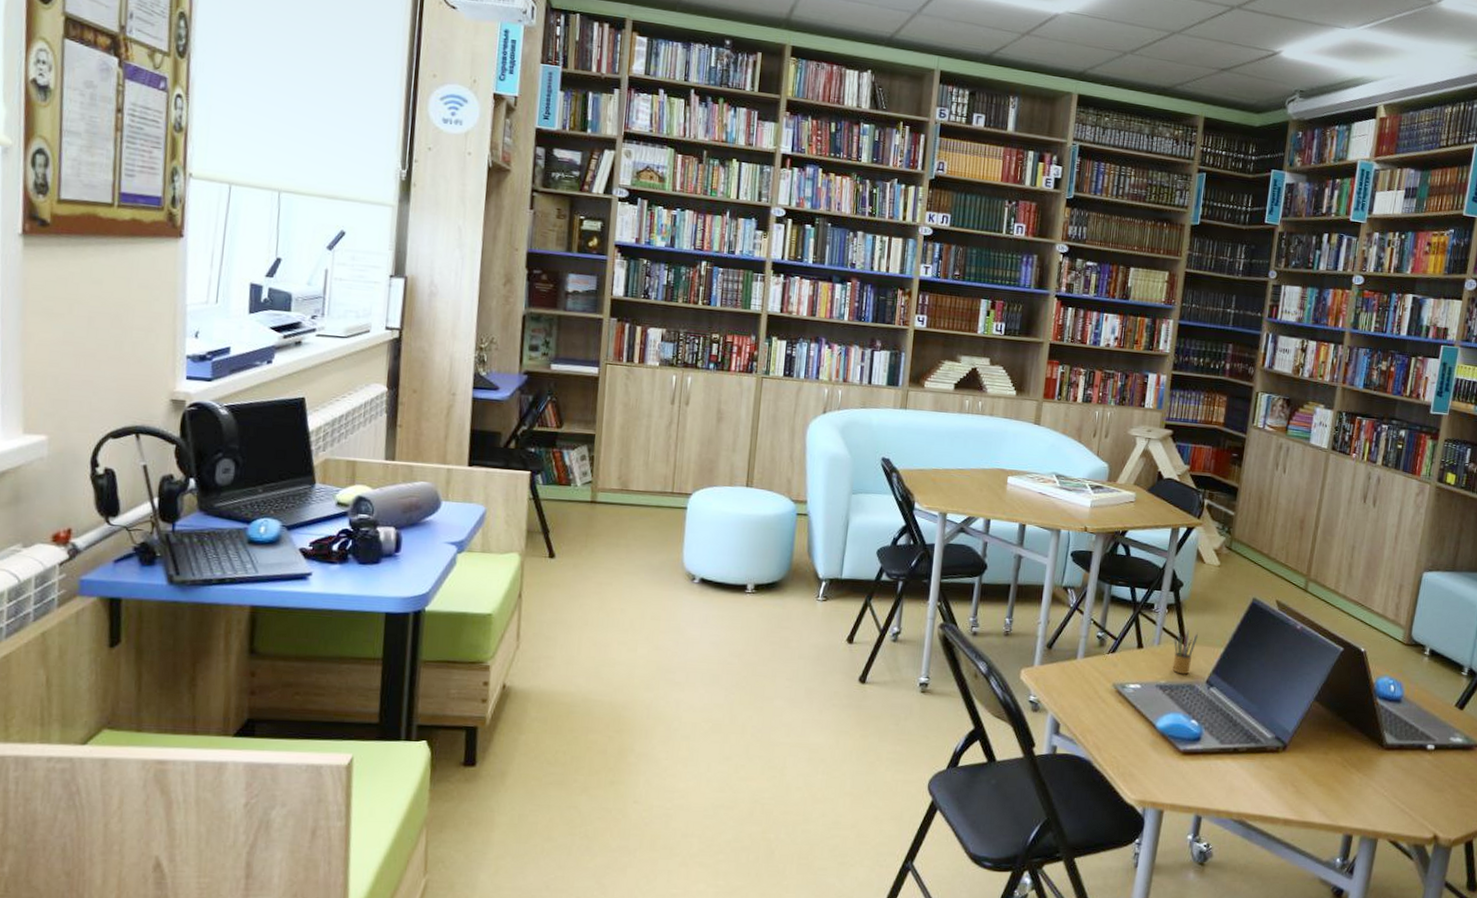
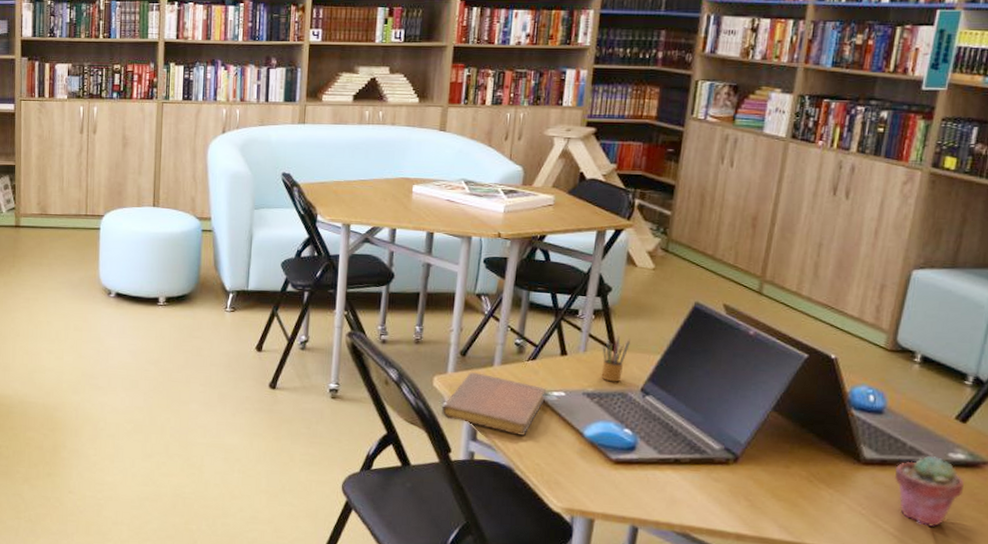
notebook: none [1027,664,1123,728] -> present [442,371,546,436]
potted succulent: none [1410,740,1462,805] -> present [895,455,965,527]

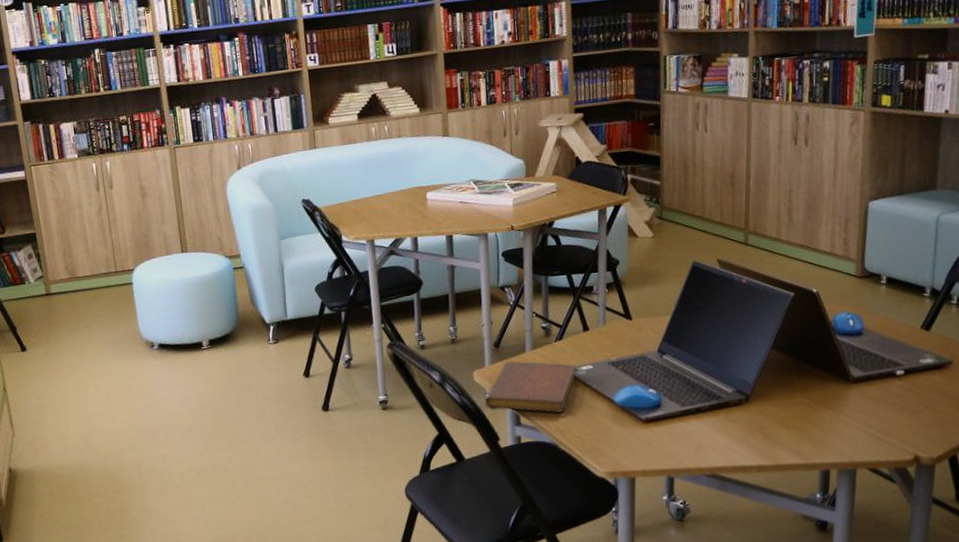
pencil box: present [601,335,630,382] -> none [618,304,642,348]
potted succulent: present [895,455,965,527] -> none [879,364,936,428]

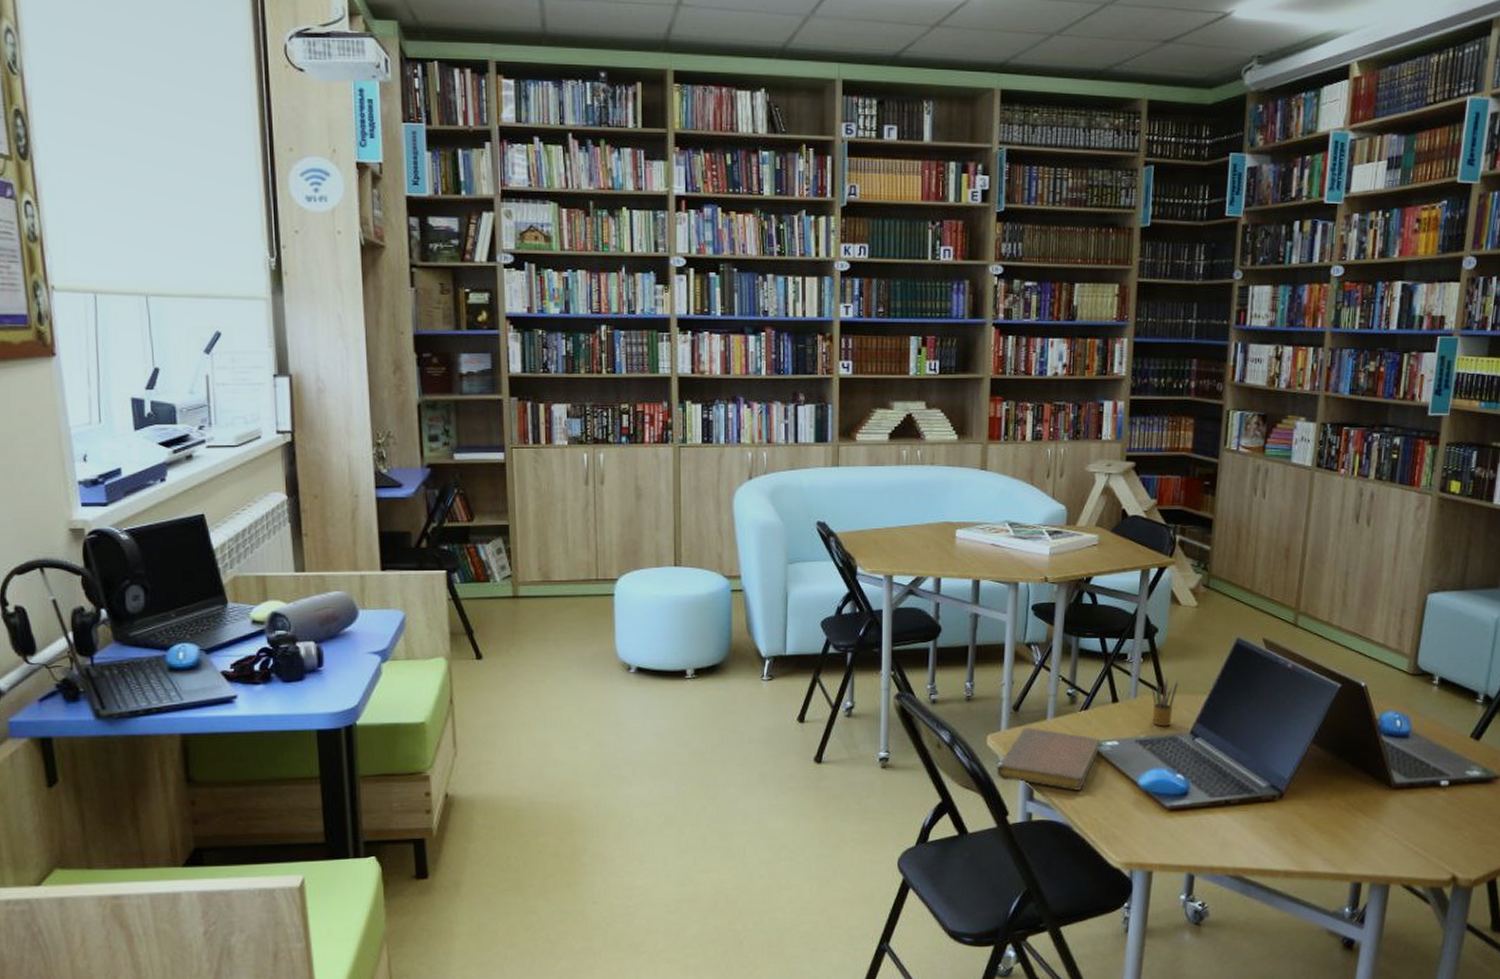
pencil box: none [618,304,642,348] -> present [1152,678,1178,727]

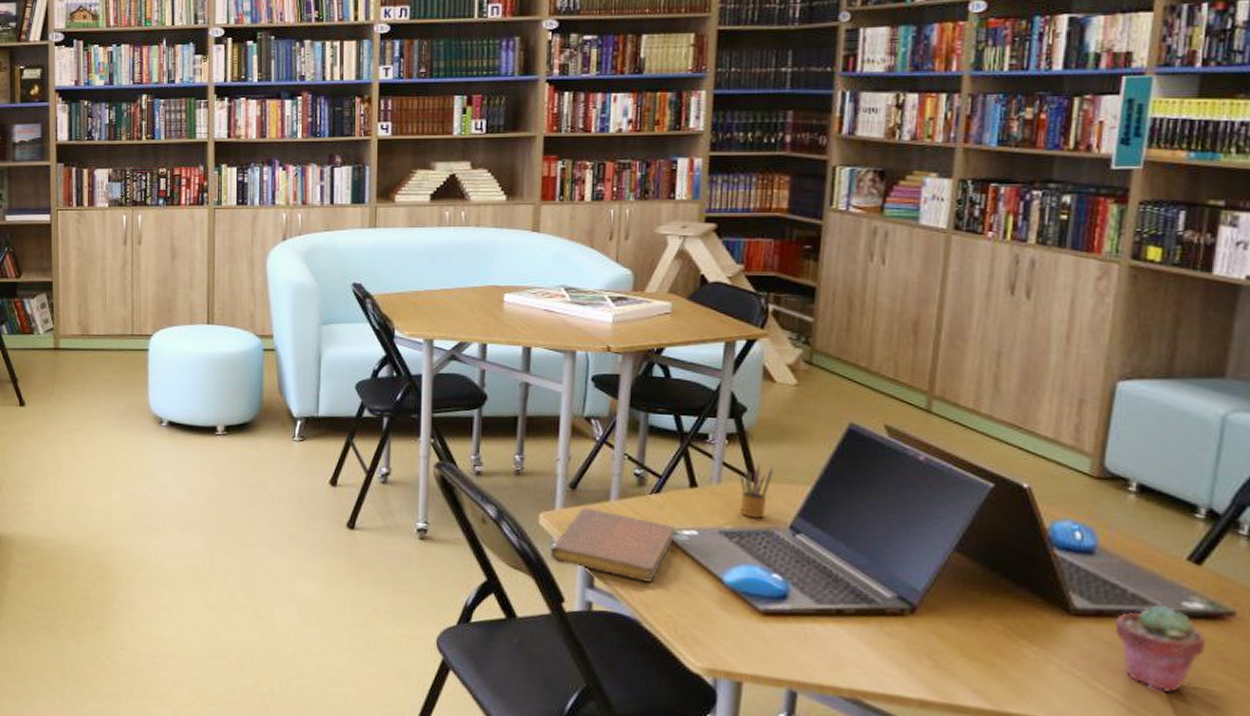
potted succulent: none [1422,774,1481,844] -> present [1116,605,1207,692]

